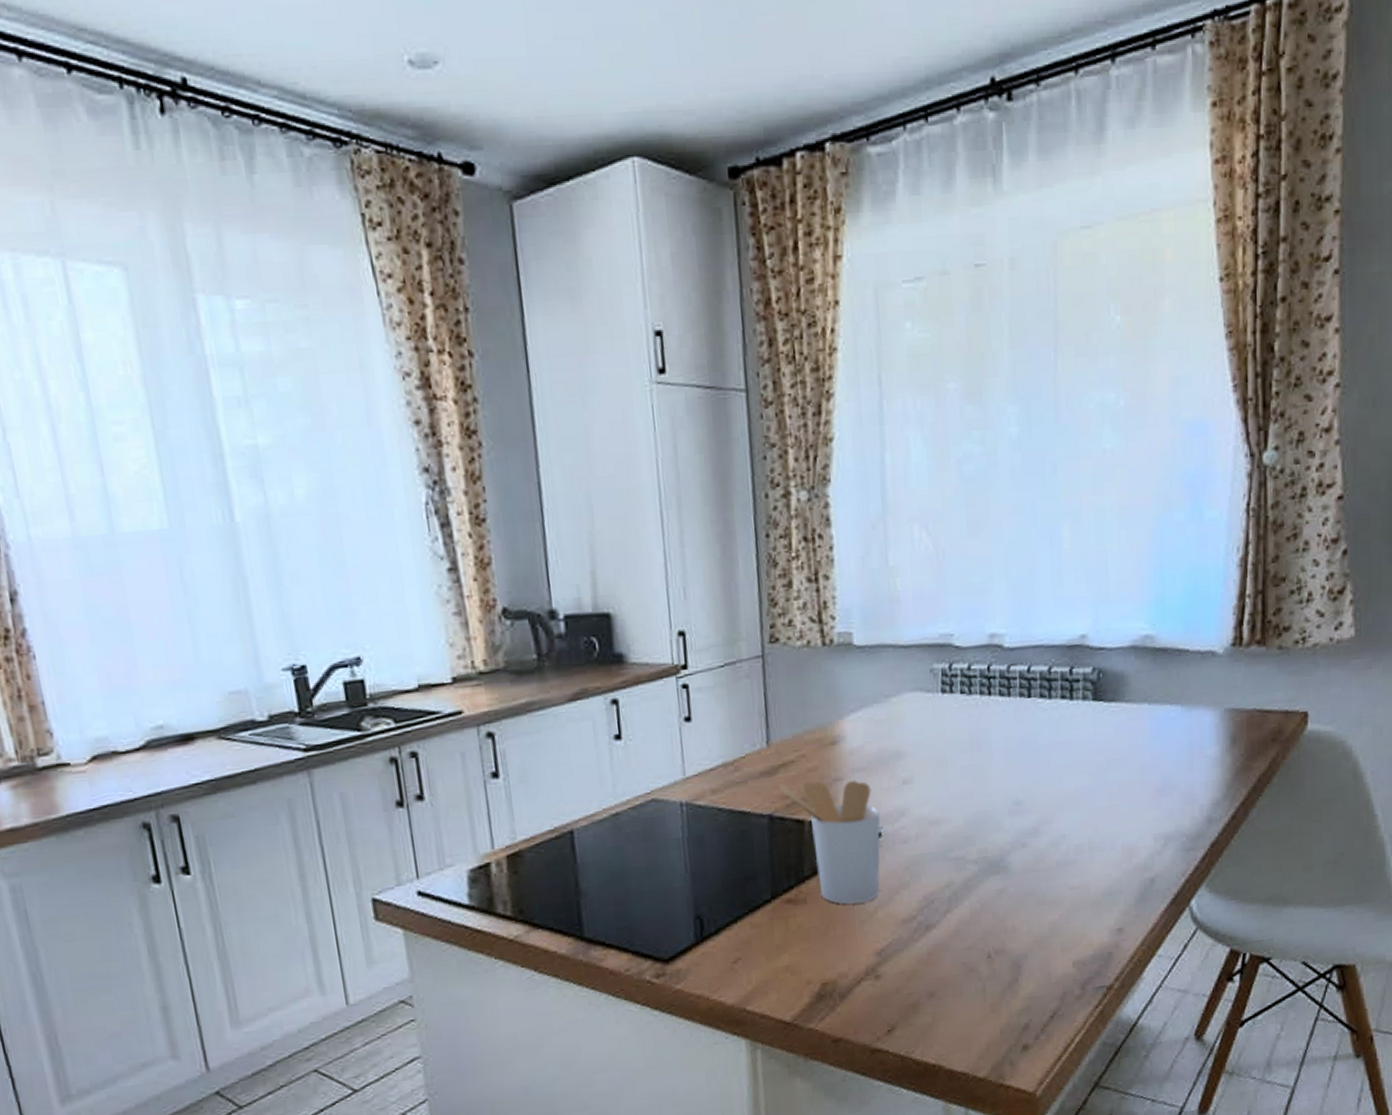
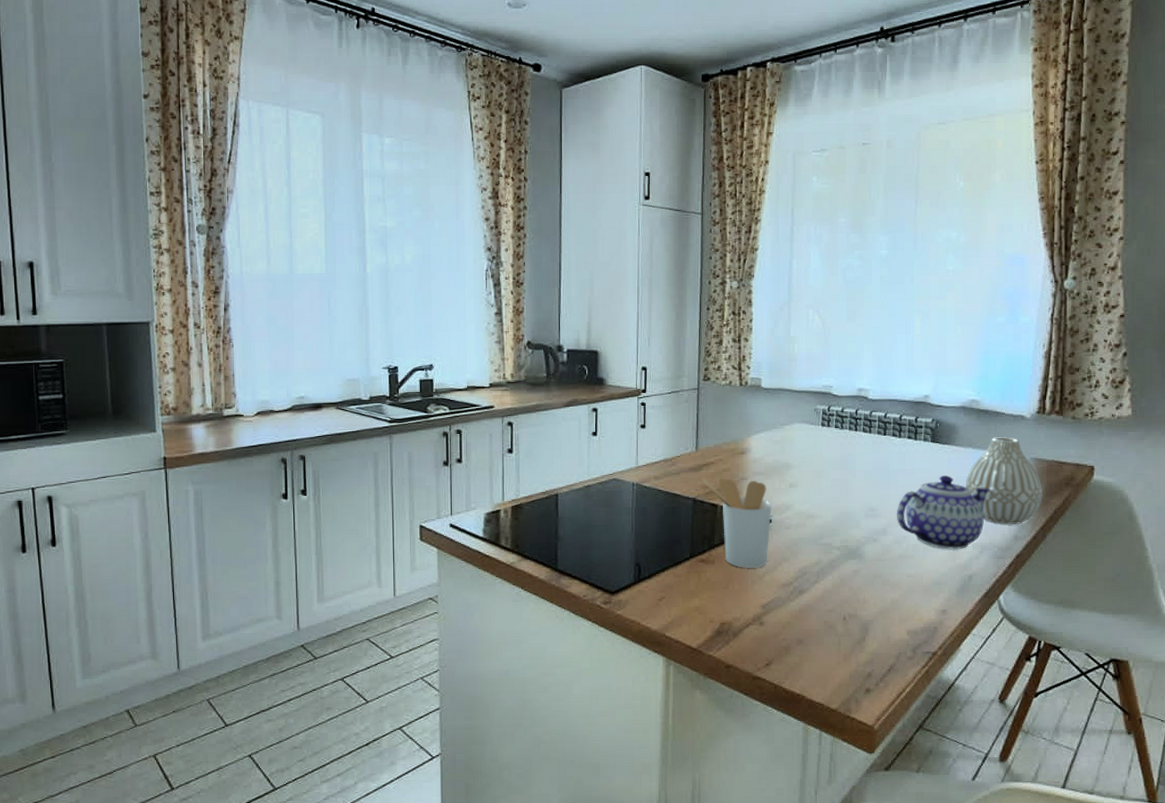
teapot: none [1051,745,1175,847] -> present [897,475,991,550]
vase: none [1140,683,1242,804] -> present [965,437,1042,524]

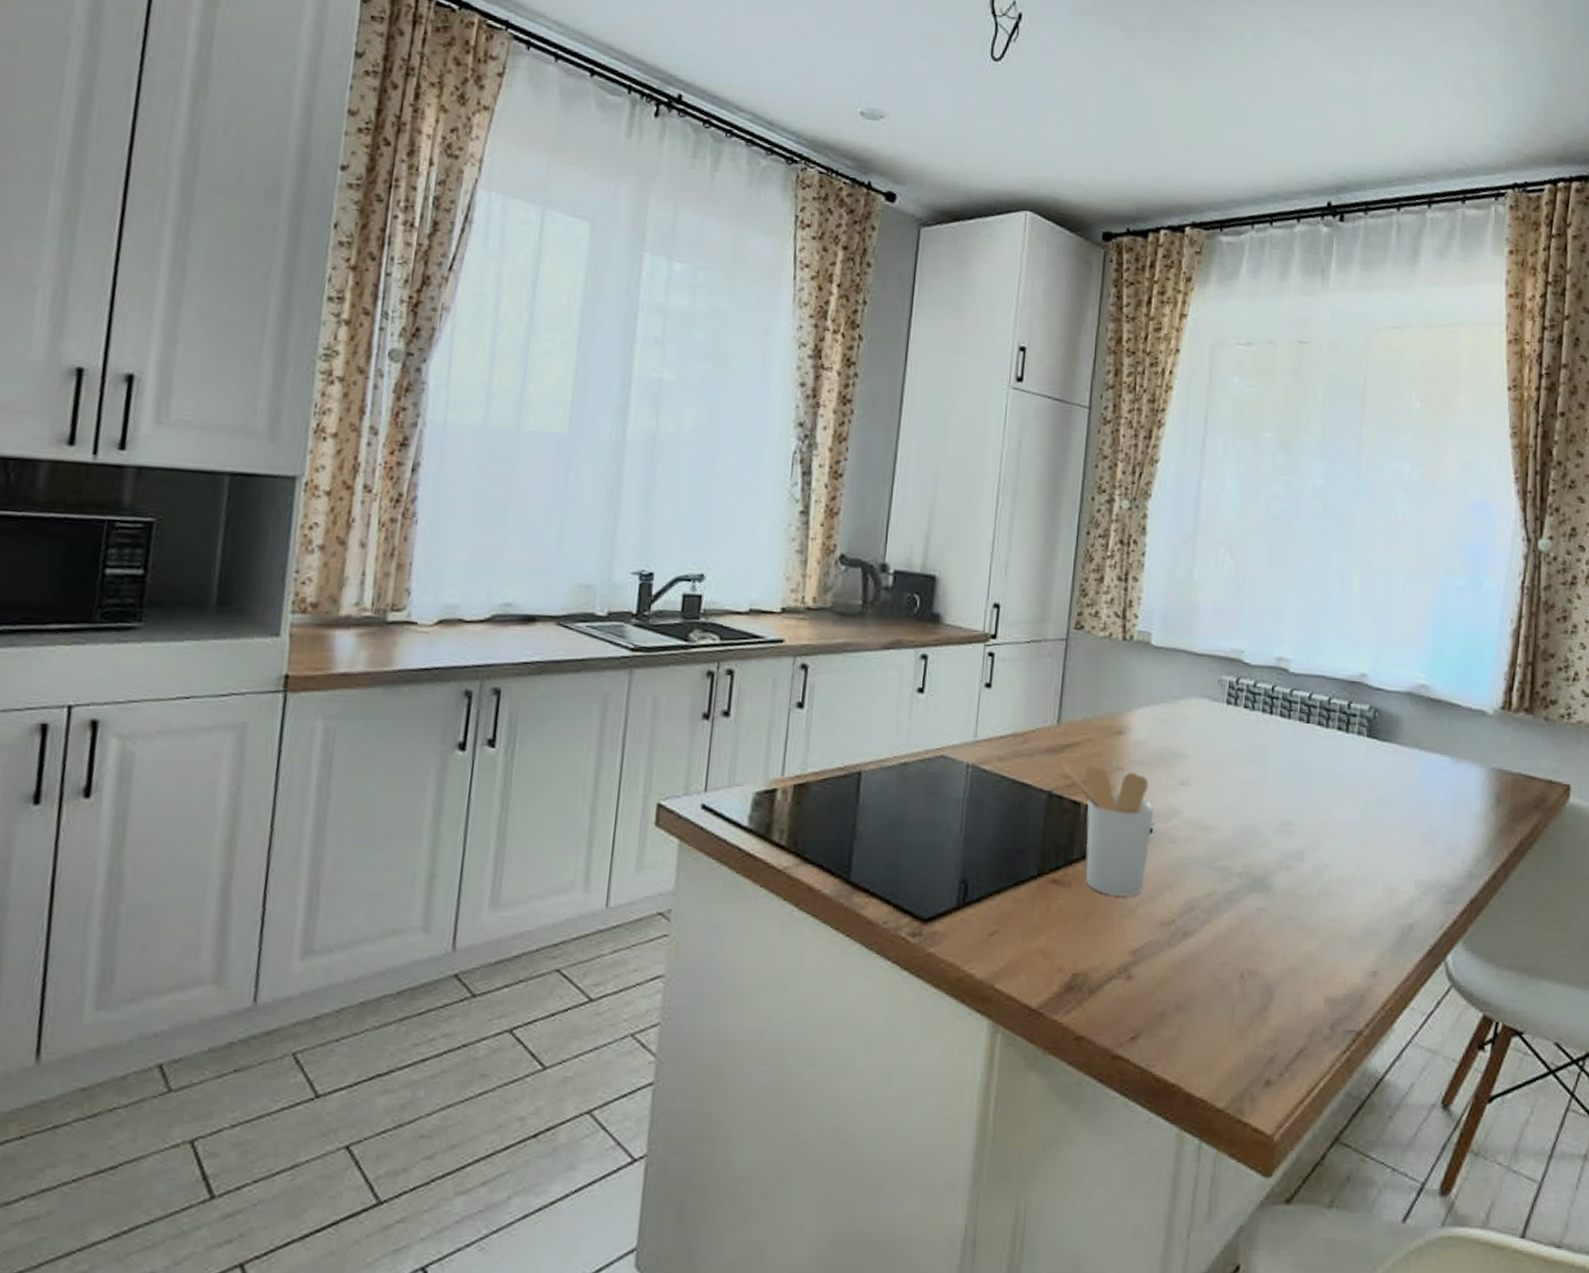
teapot: present [897,475,991,550] -> none [1318,784,1441,888]
vase: present [965,437,1042,524] -> none [1408,737,1505,857]

